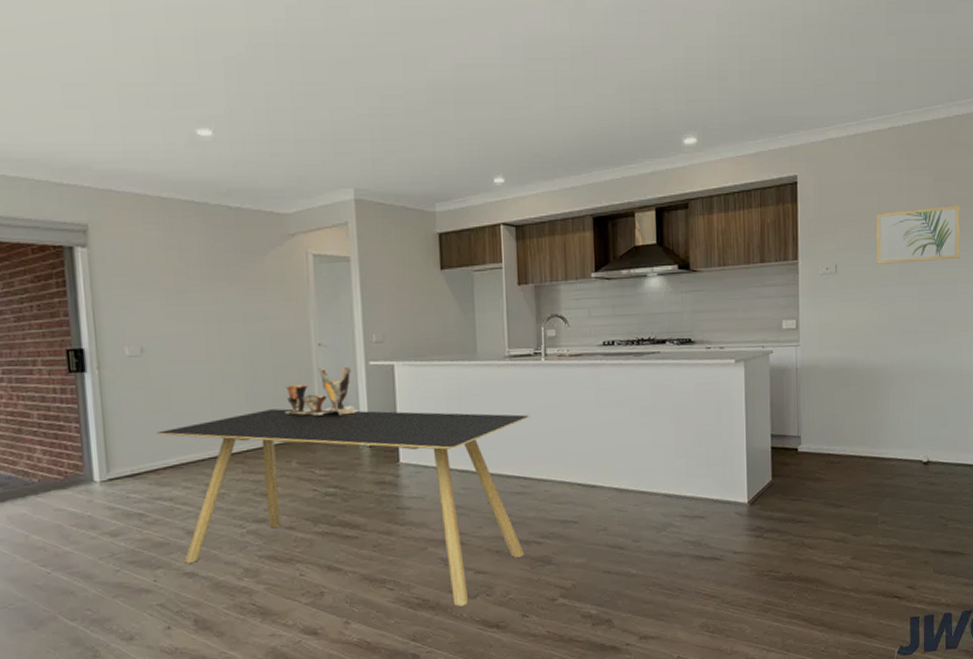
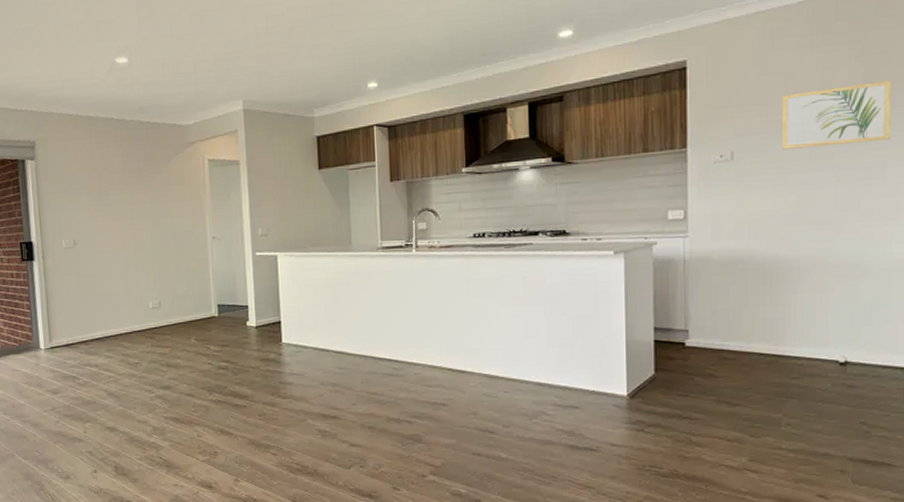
dining table: present [155,408,530,607] -> none [85,293,402,475]
pottery: present [285,367,358,416] -> none [185,257,246,300]

